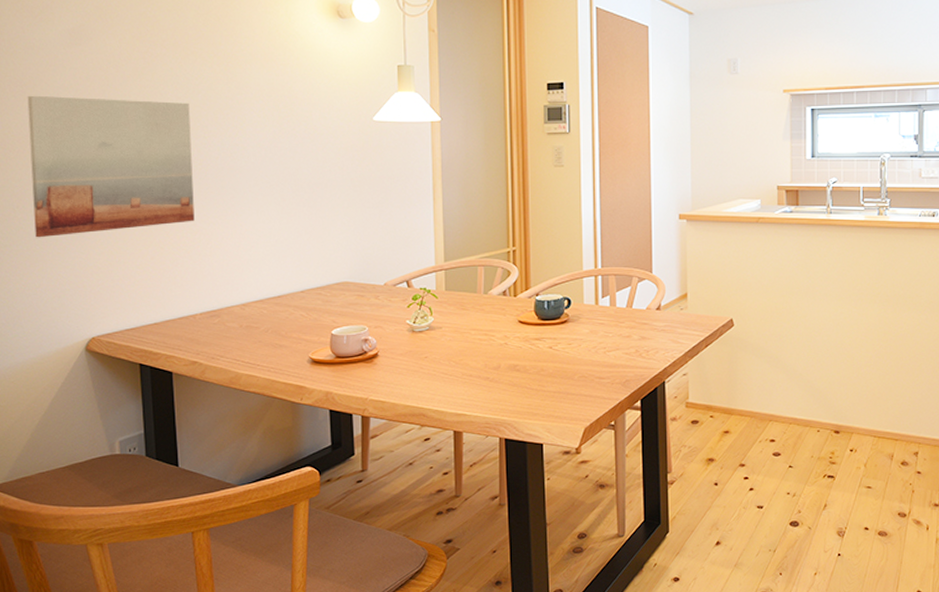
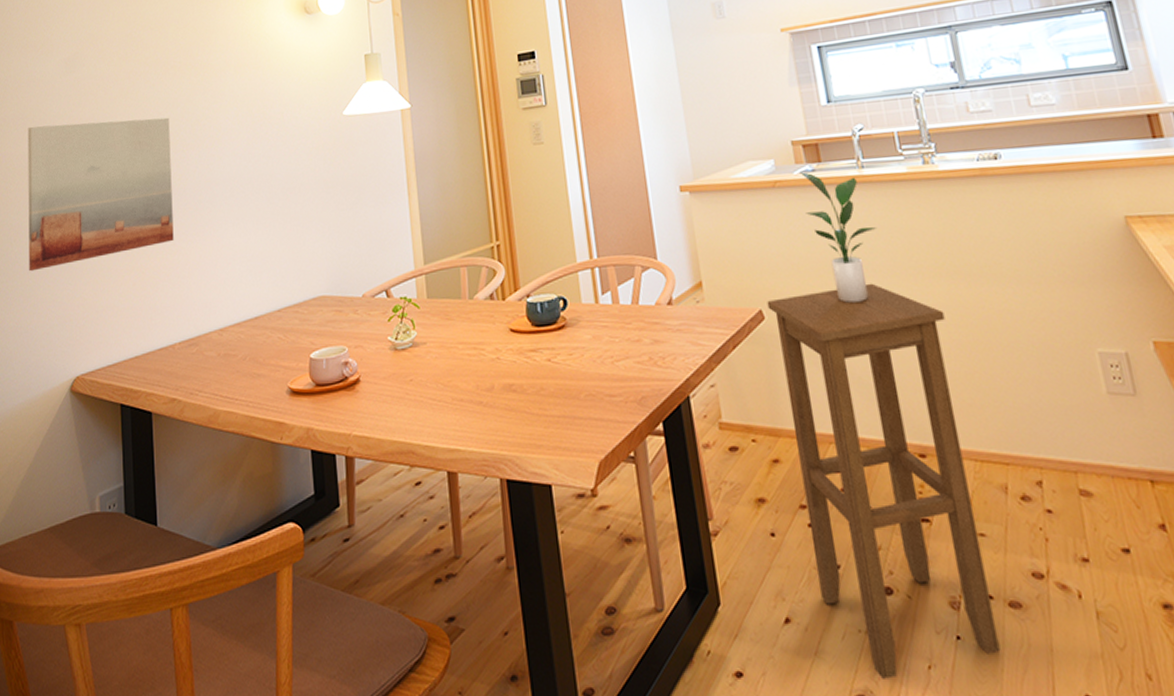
stool: none [738,304,872,581] -> present [767,283,1001,679]
potted plant: none [780,212,834,319] -> present [799,172,878,304]

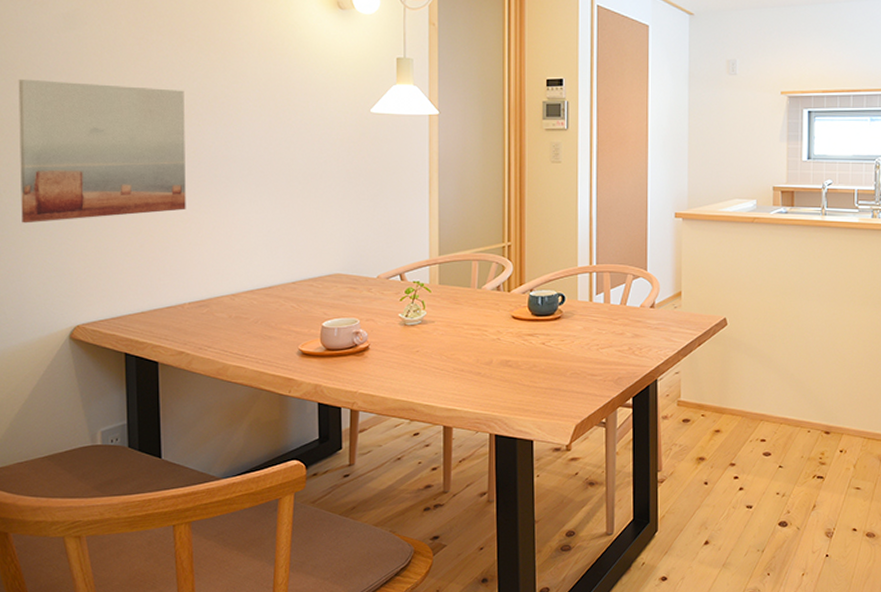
stool: present [767,283,1001,679] -> none [731,305,864,582]
potted plant: present [799,172,878,304] -> none [774,213,828,319]

